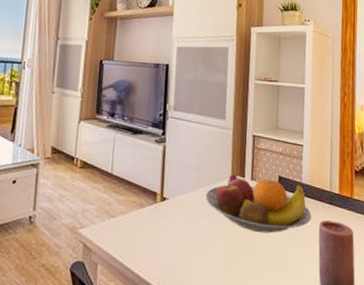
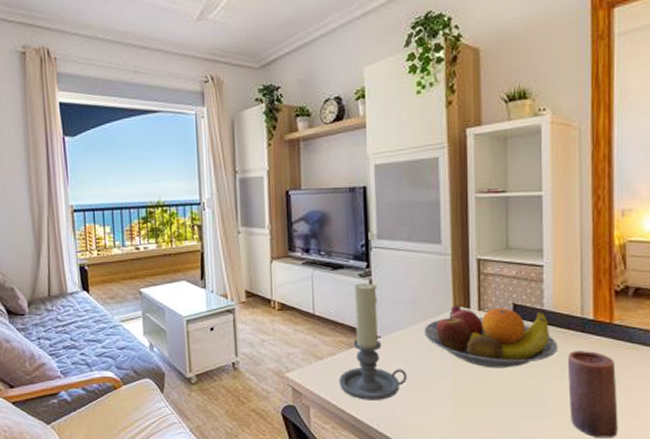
candle holder: none [127,148,188,259] -> present [338,283,407,400]

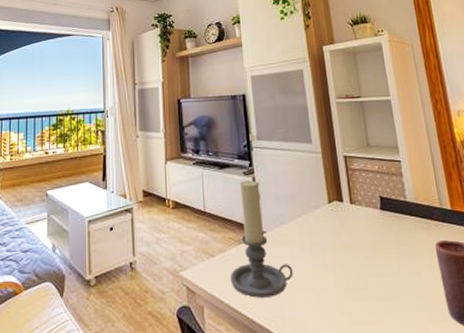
fruit bowl: present [424,305,558,368] -> none [304,199,426,261]

